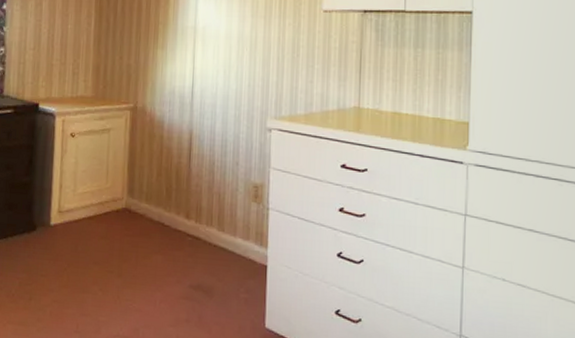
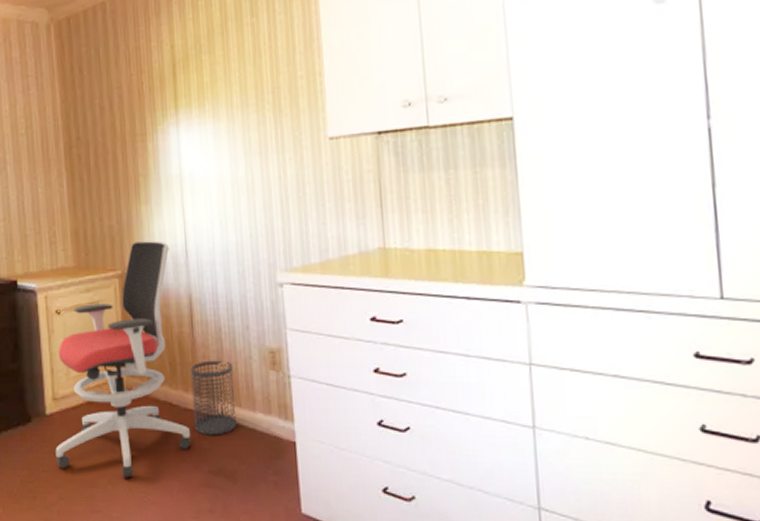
office chair: none [54,80,178,287] -> present [55,241,192,478]
wastebasket: none [181,189,221,255] -> present [190,360,237,436]

